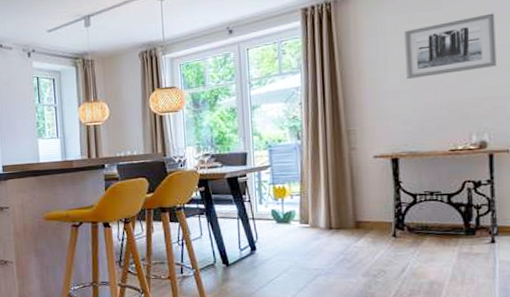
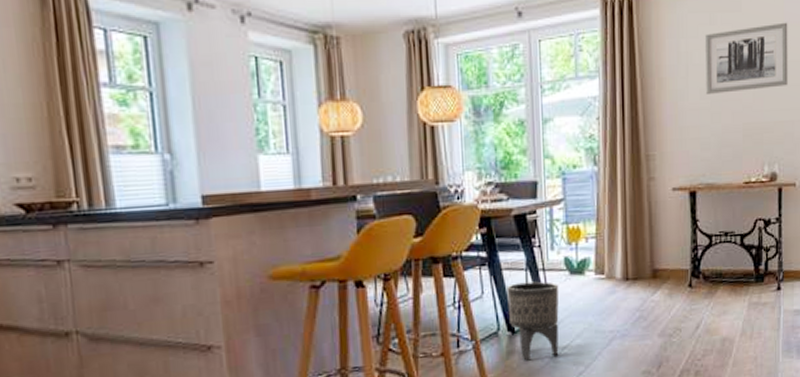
planter: none [222,227,268,287] -> present [507,281,559,361]

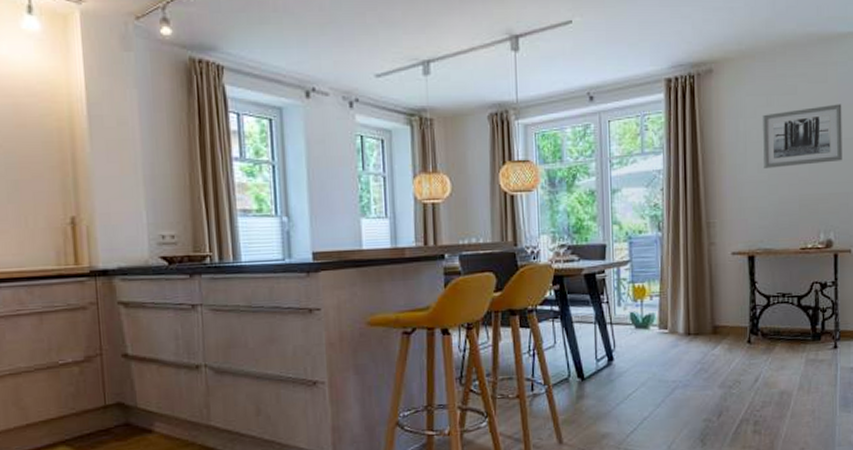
planter: present [507,281,559,361] -> none [577,333,626,405]

